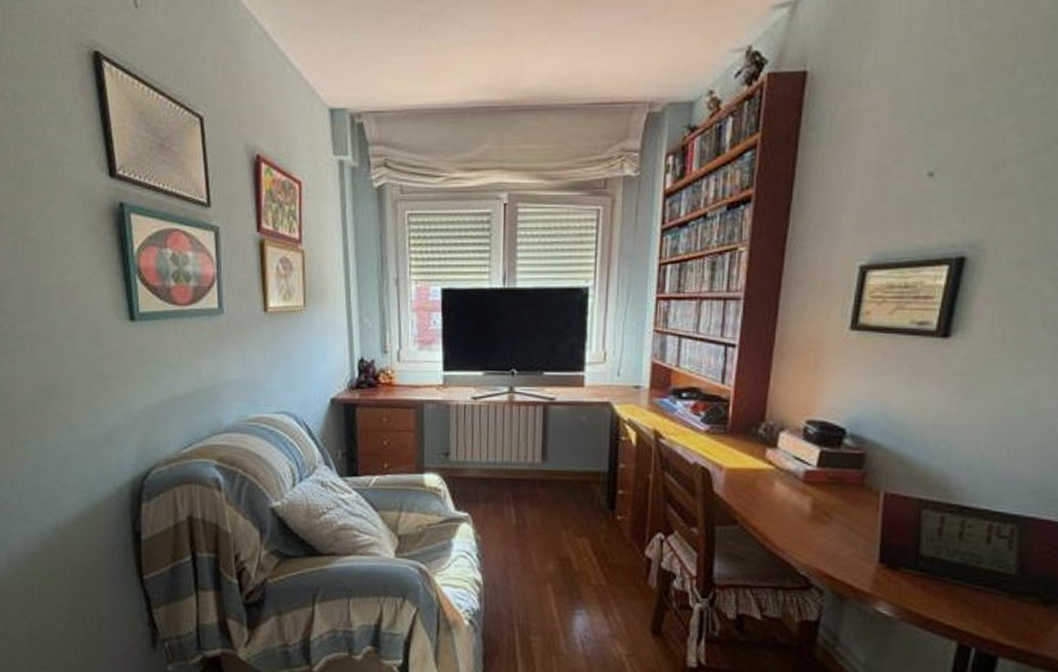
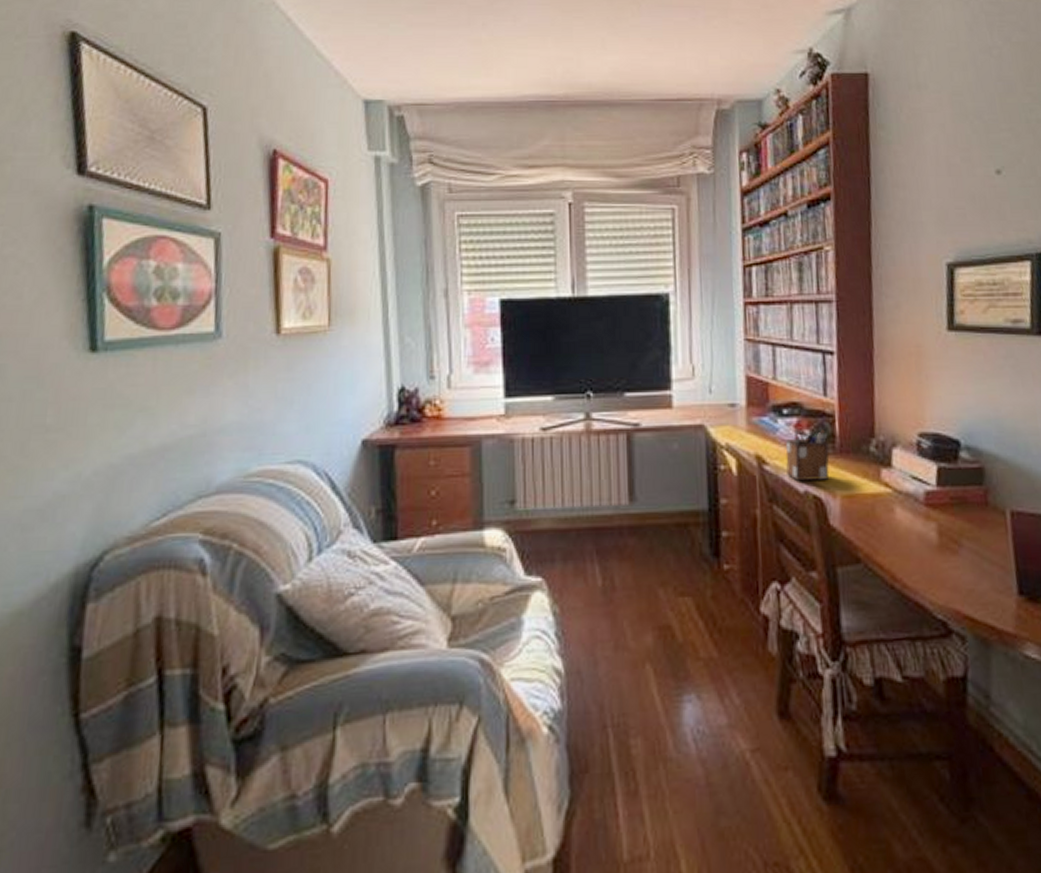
desk organizer: none [680,410,721,455] -> present [785,428,830,481]

